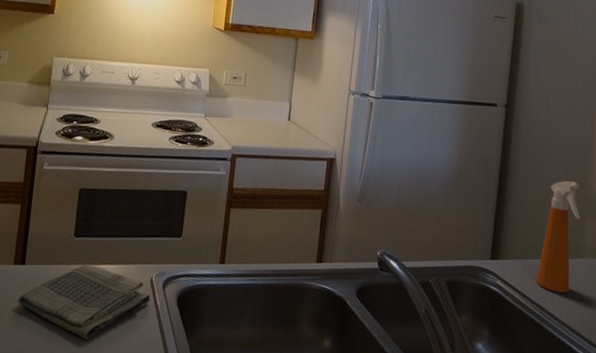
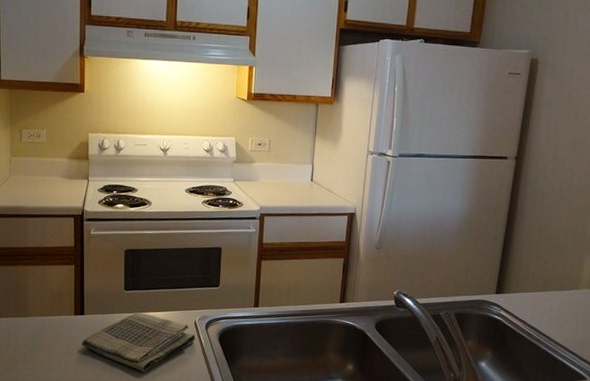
spray bottle: present [536,180,581,293] -> none [535,223,581,319]

